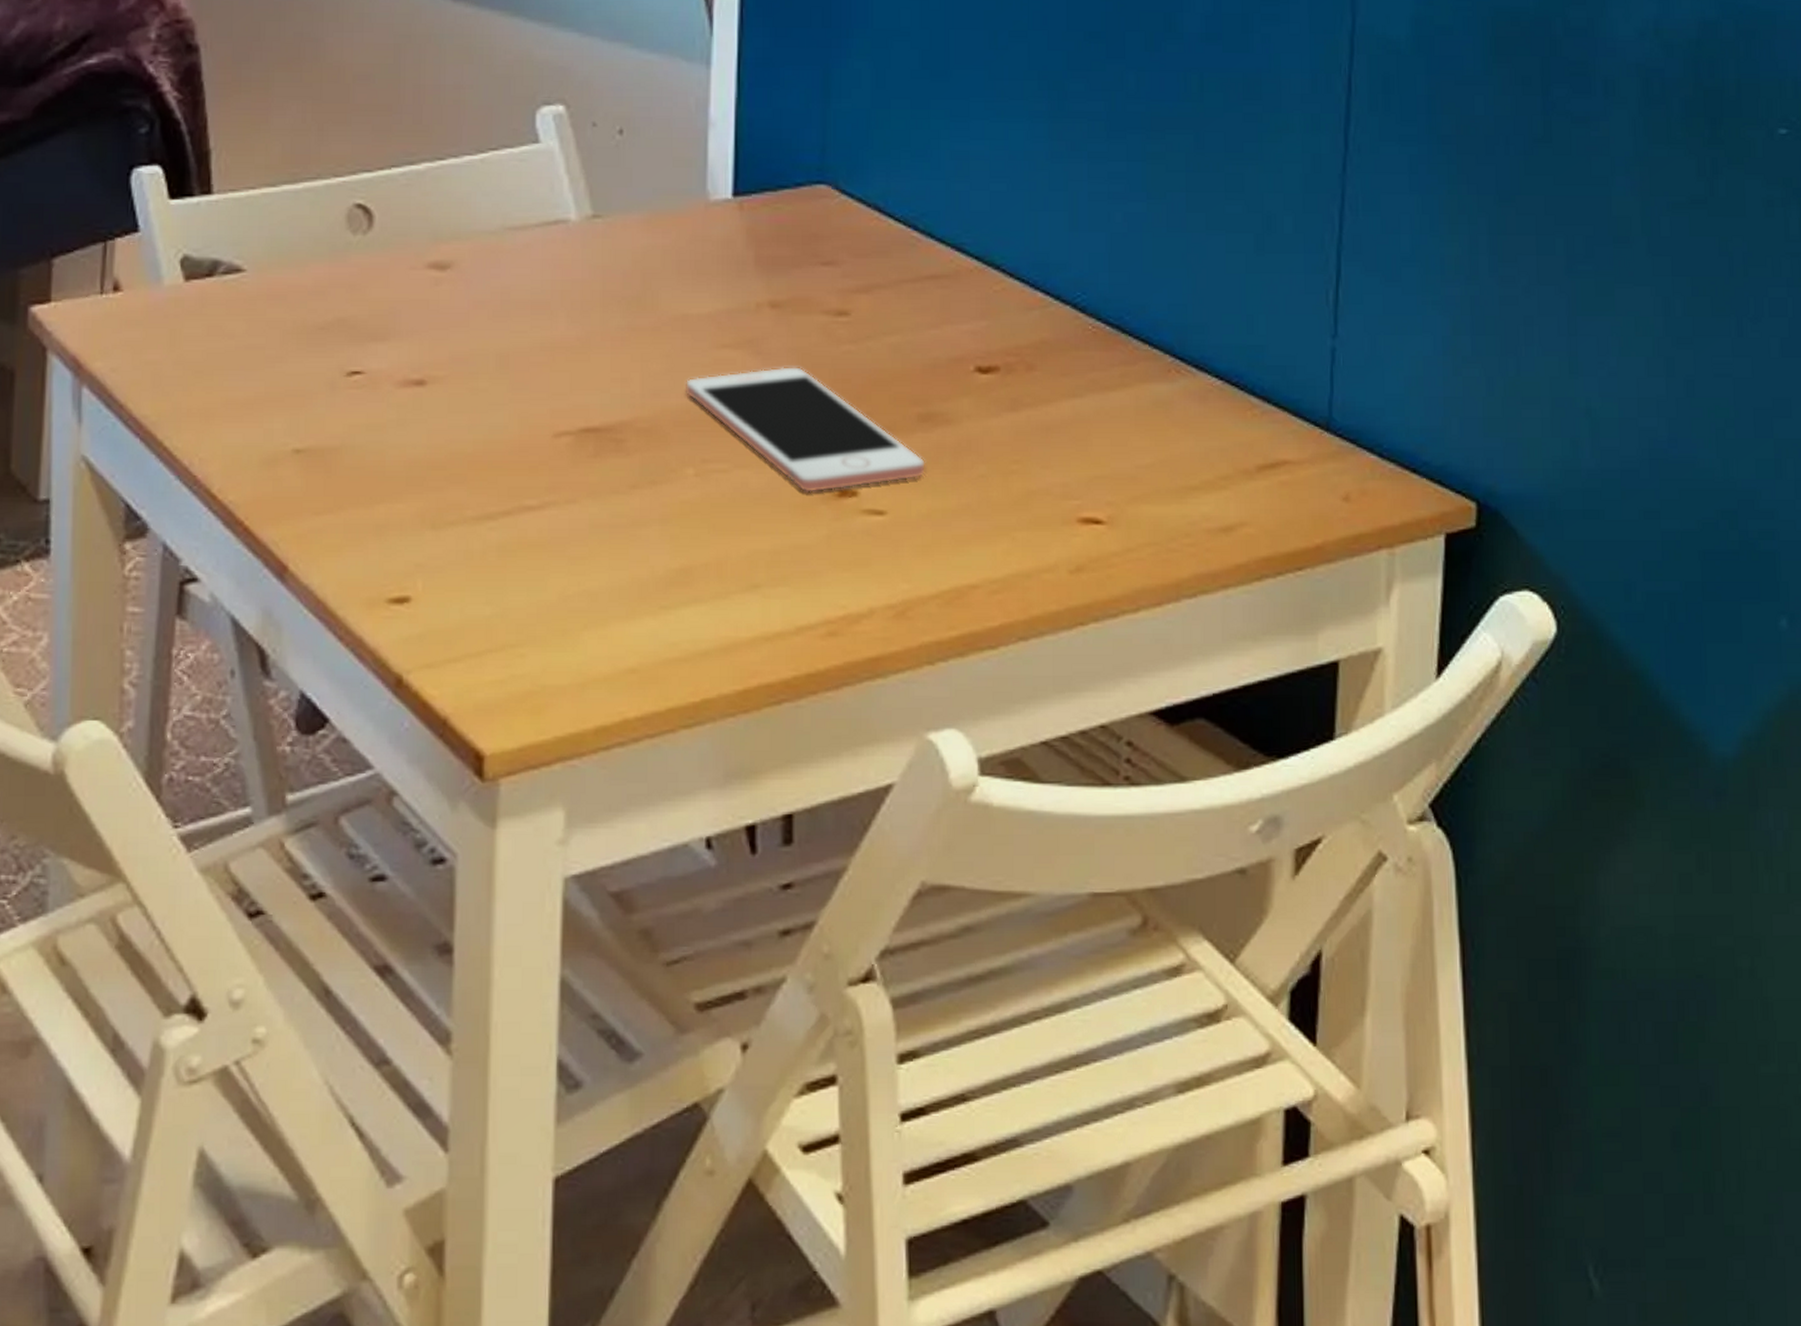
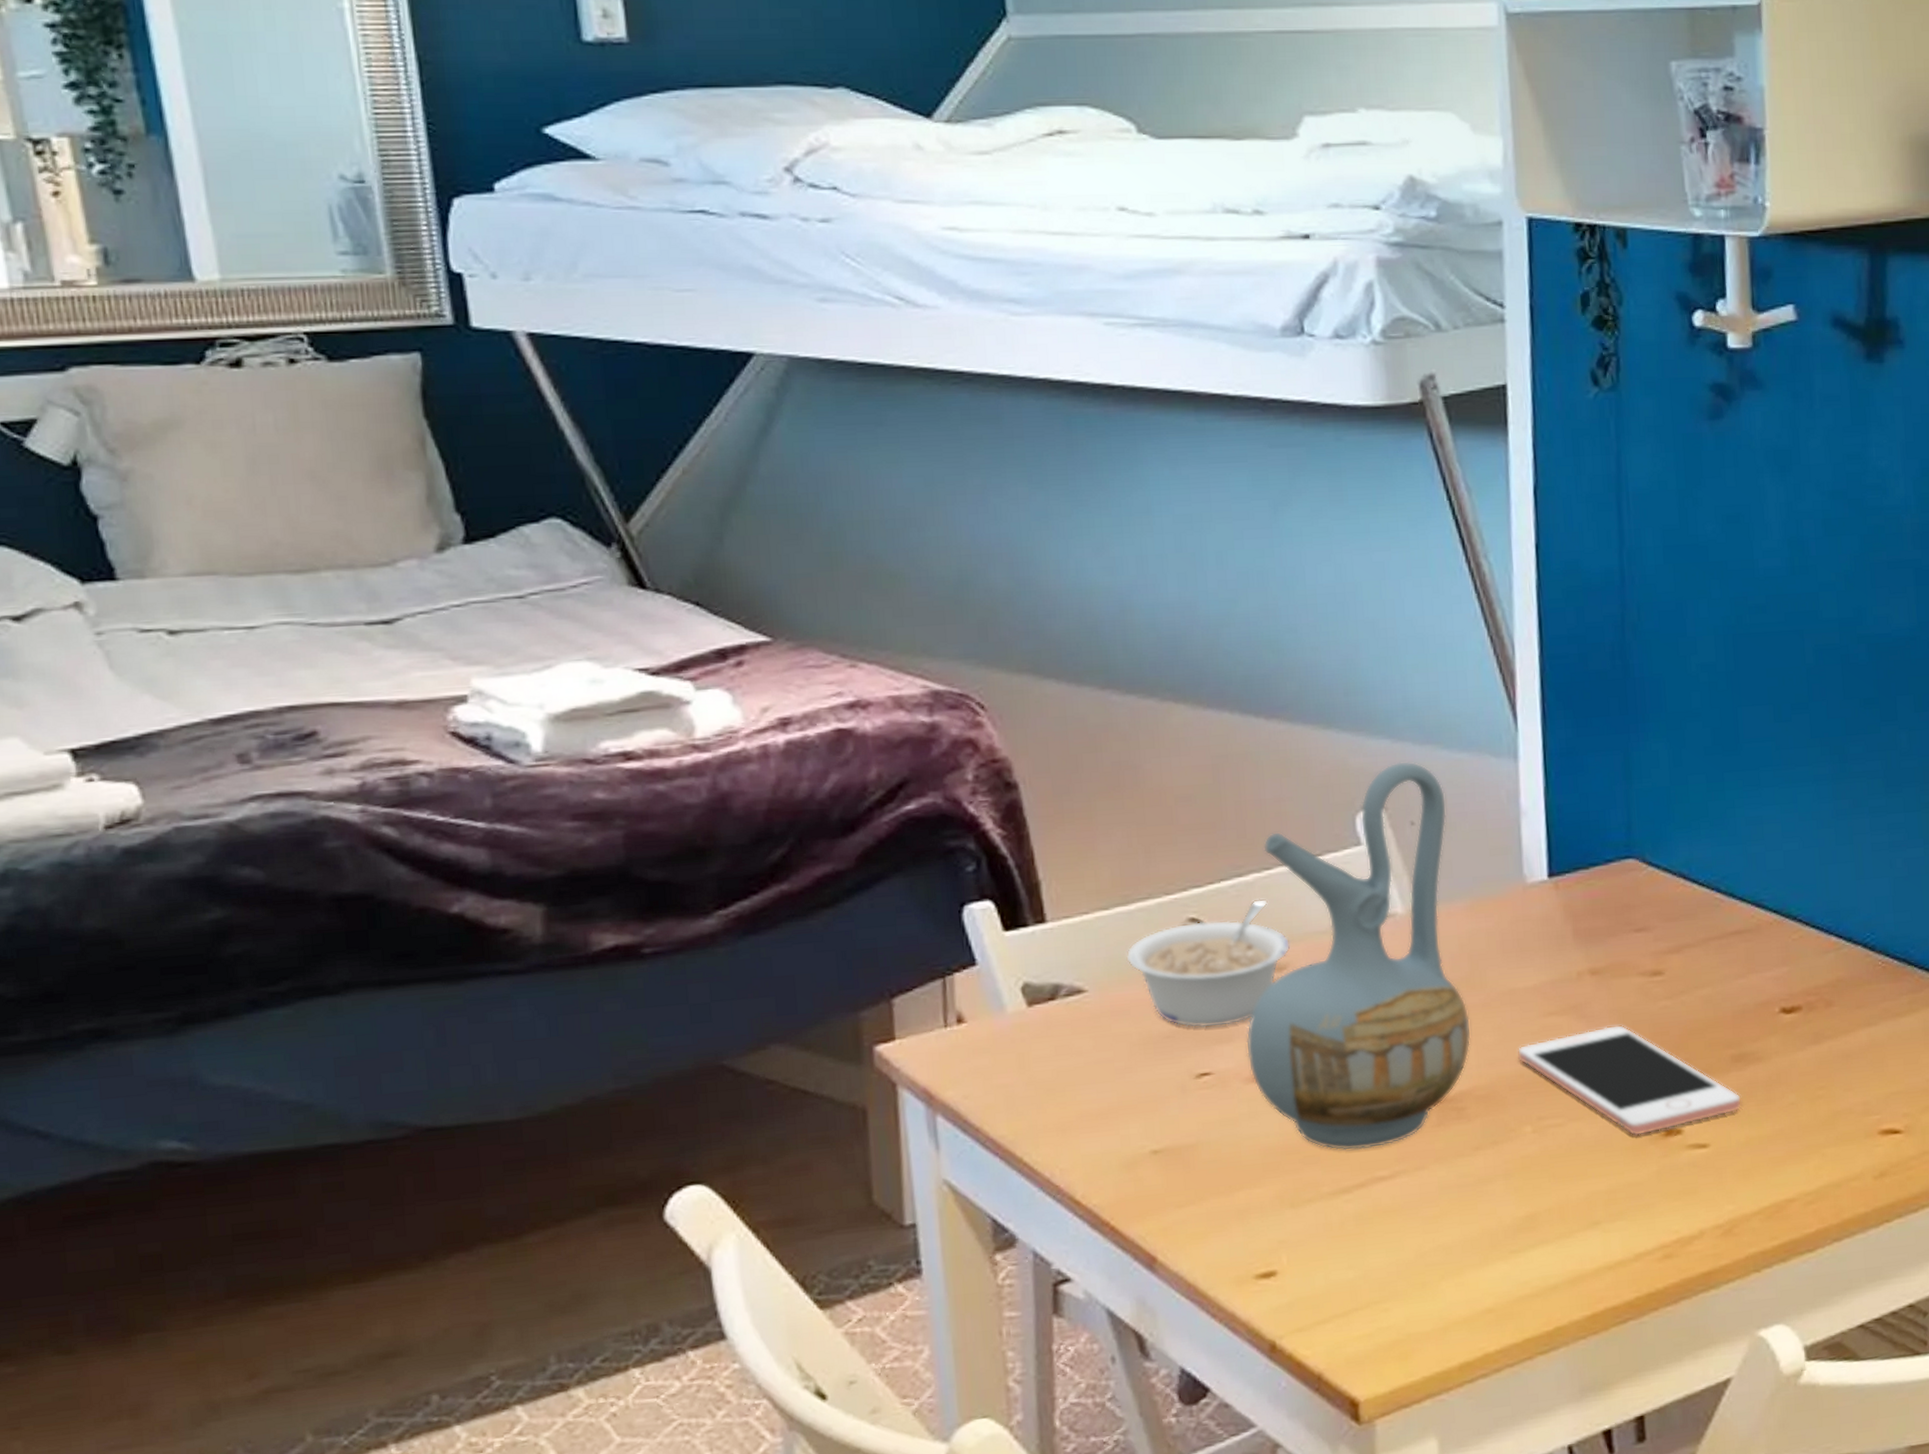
legume: none [288,190,457,323] -> present [1126,898,1291,1028]
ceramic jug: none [401,58,638,474] -> present [1246,761,1472,1151]

